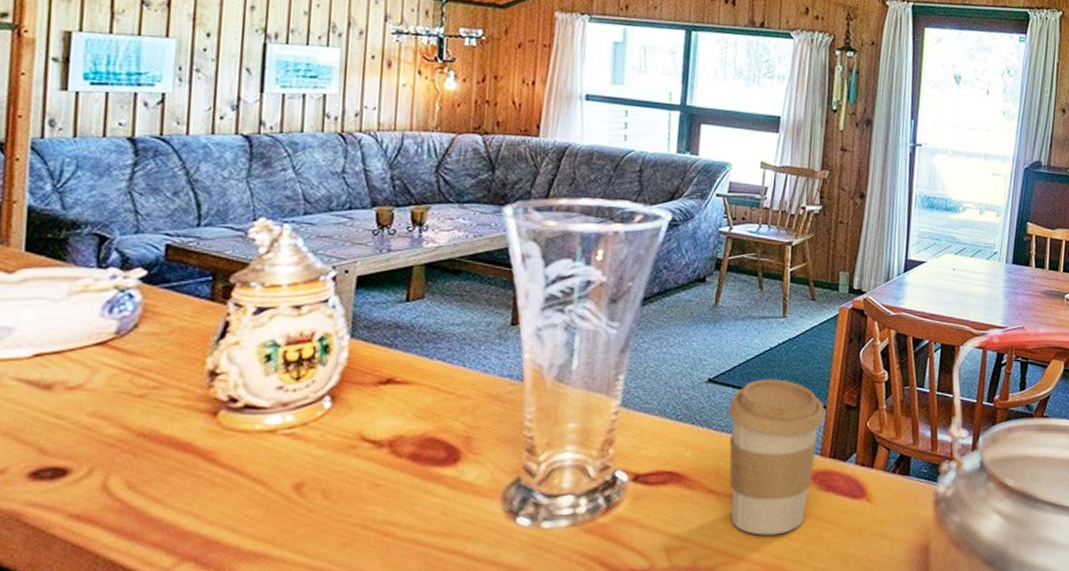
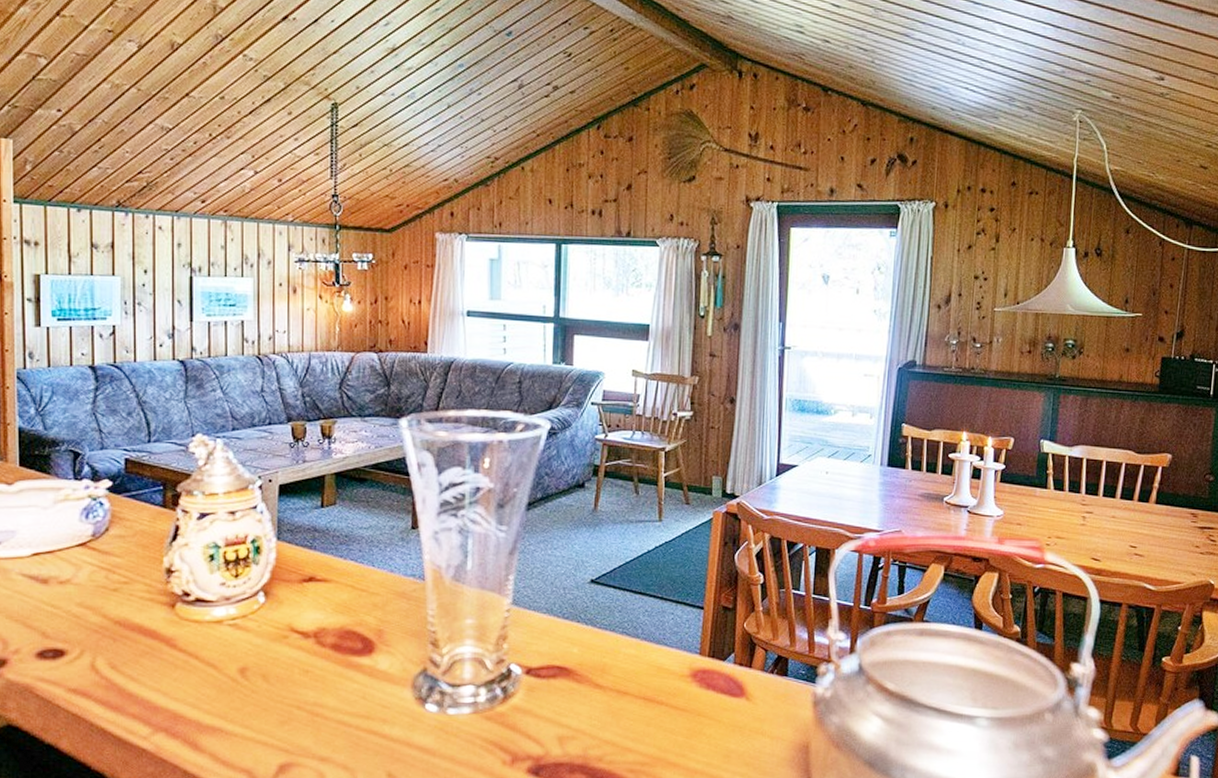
coffee cup: present [728,379,825,535] -> none [610,580,703,729]

